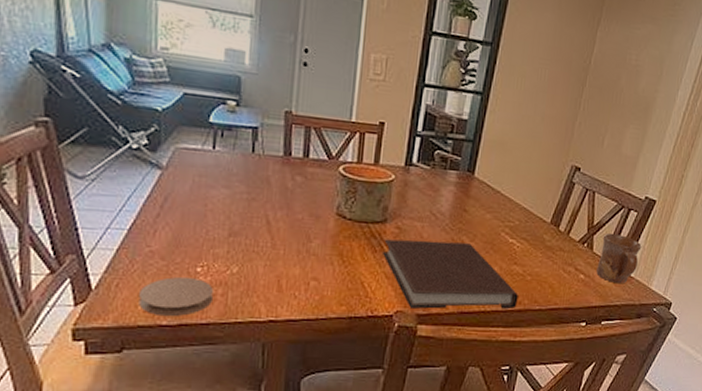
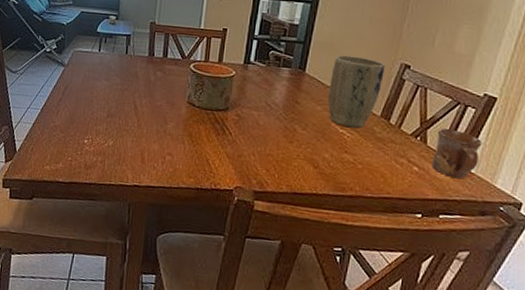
coaster: present [139,277,213,317] -> none [45,146,95,176]
notebook: present [383,239,518,309] -> none [225,124,349,194]
plant pot: none [498,156,556,238] -> present [328,55,385,129]

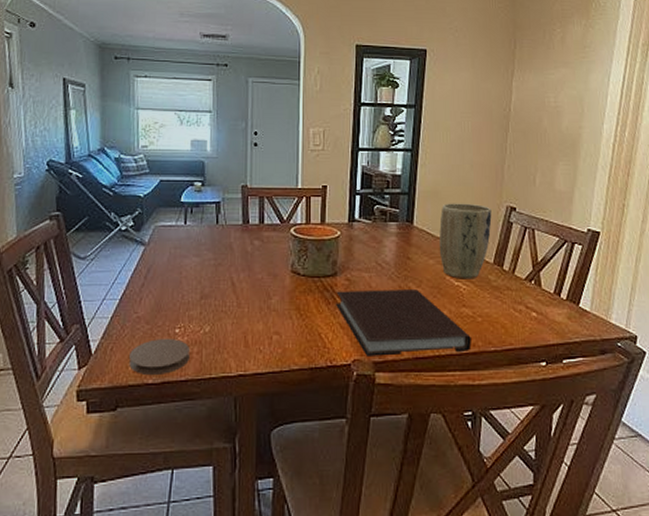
coaster: none [45,146,95,176] -> present [129,339,190,376]
notebook: none [225,124,349,194] -> present [336,289,471,356]
mug: present [431,128,482,180] -> none [548,268,593,320]

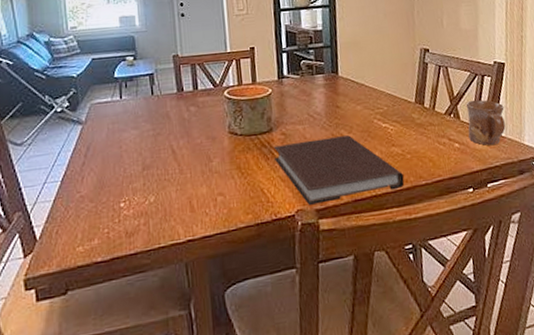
coaster: present [129,339,190,376] -> none [76,213,137,254]
plant pot: present [439,203,492,279] -> none [362,49,410,121]
mug: none [548,268,593,320] -> present [465,99,506,146]

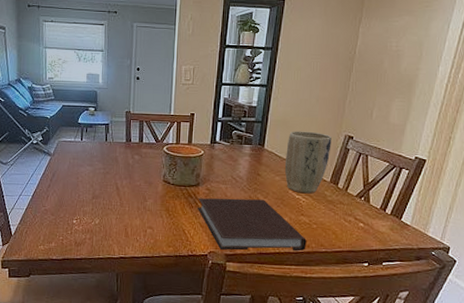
plant pot: none [362,49,410,121] -> present [284,131,332,194]
mug: present [465,99,506,146] -> none [374,188,416,231]

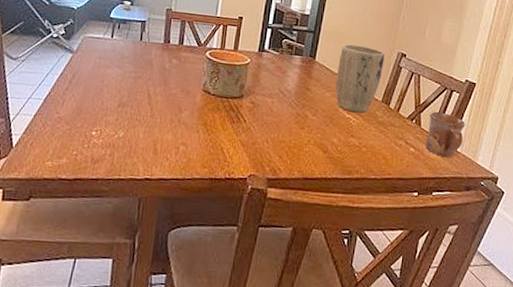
notebook: present [198,198,307,251] -> none [239,112,355,177]
mug: none [374,188,416,231] -> present [425,111,466,158]

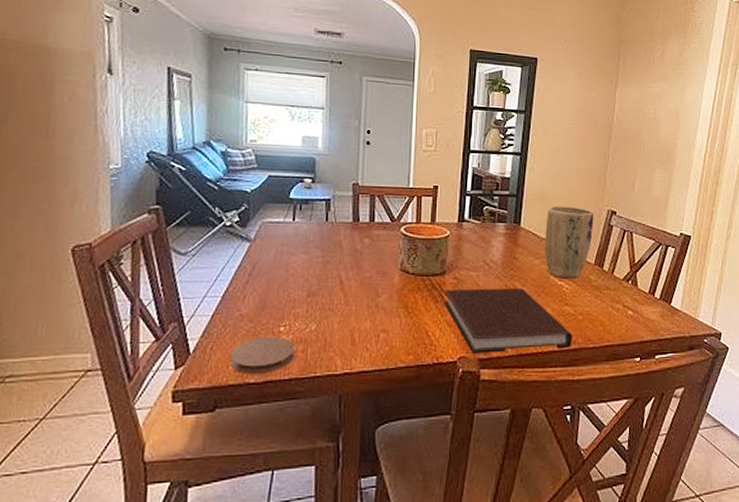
coaster: none [46,139,104,172] -> present [230,337,295,375]
notebook: none [239,112,355,177] -> present [444,288,572,353]
mug: present [425,111,466,158] -> none [644,269,684,318]

